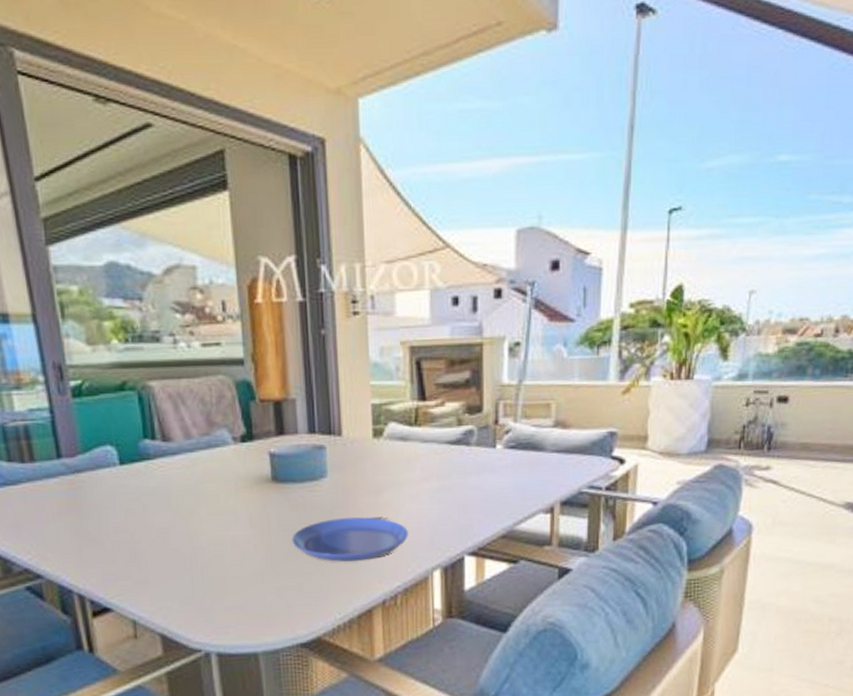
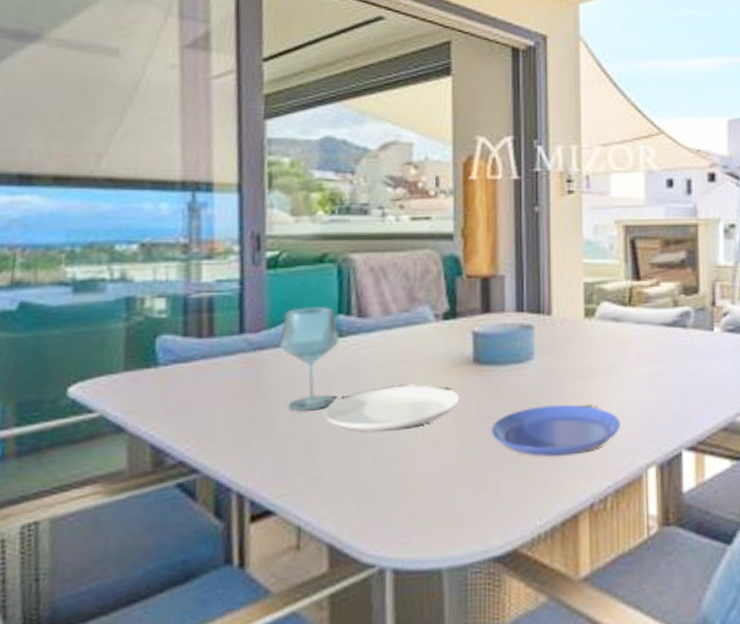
wine glass: none [94,432,151,527] -> present [279,307,340,413]
plate: none [142,502,261,543] -> present [323,386,459,432]

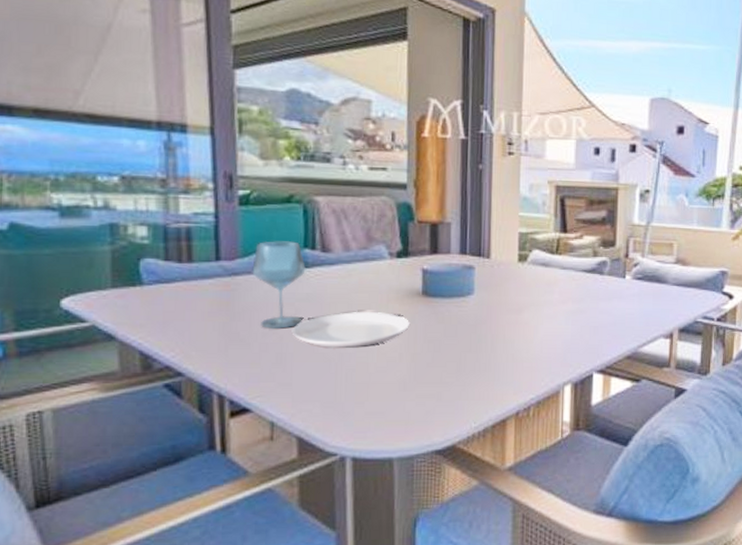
plate: present [491,405,620,457] -> none [436,333,544,373]

